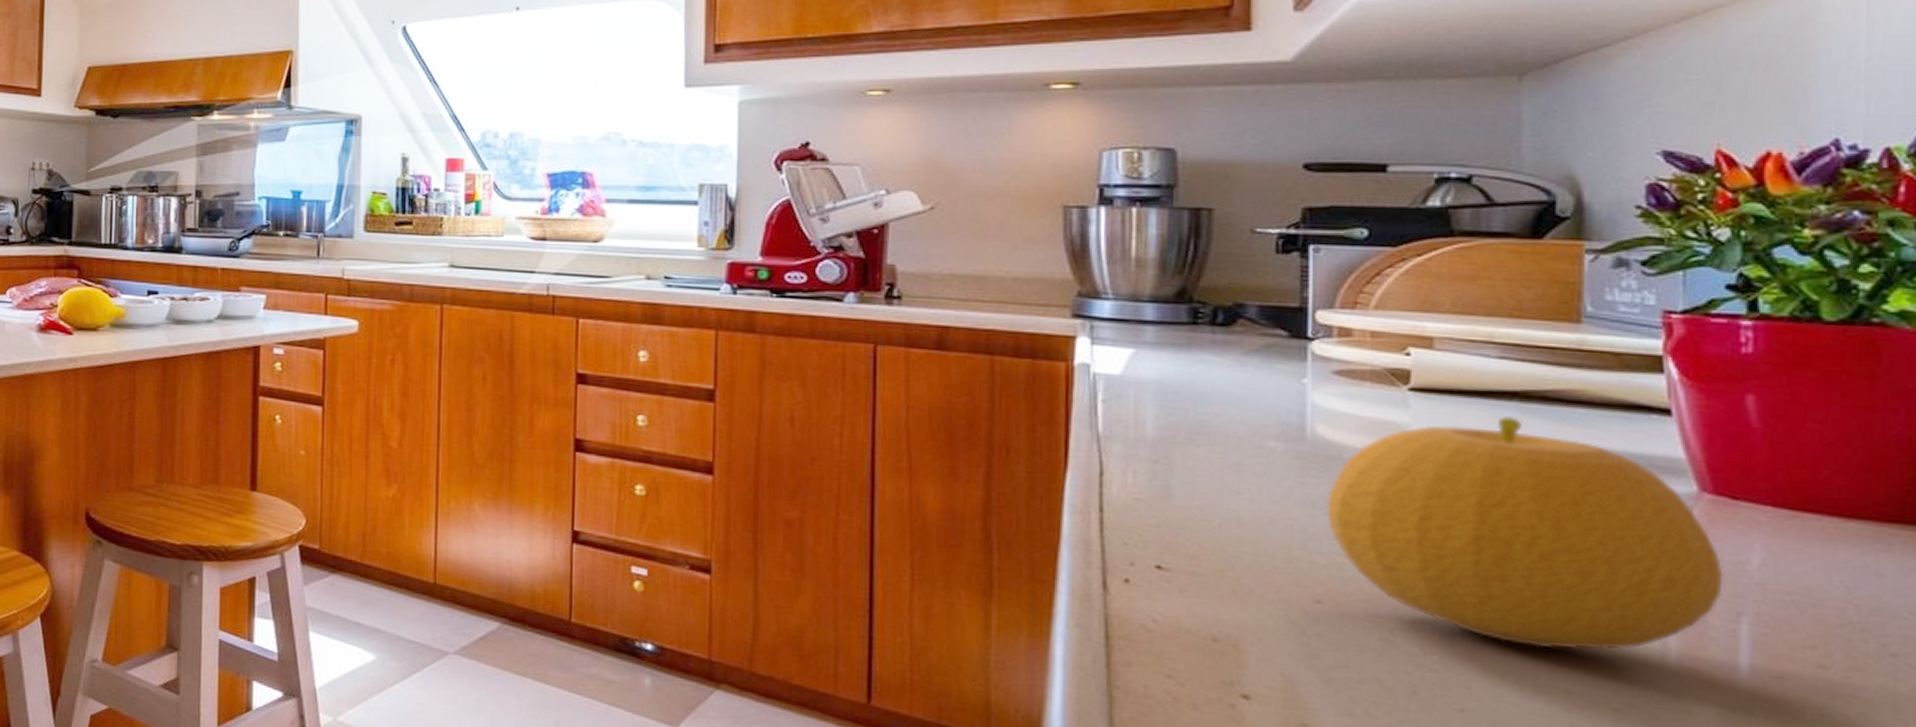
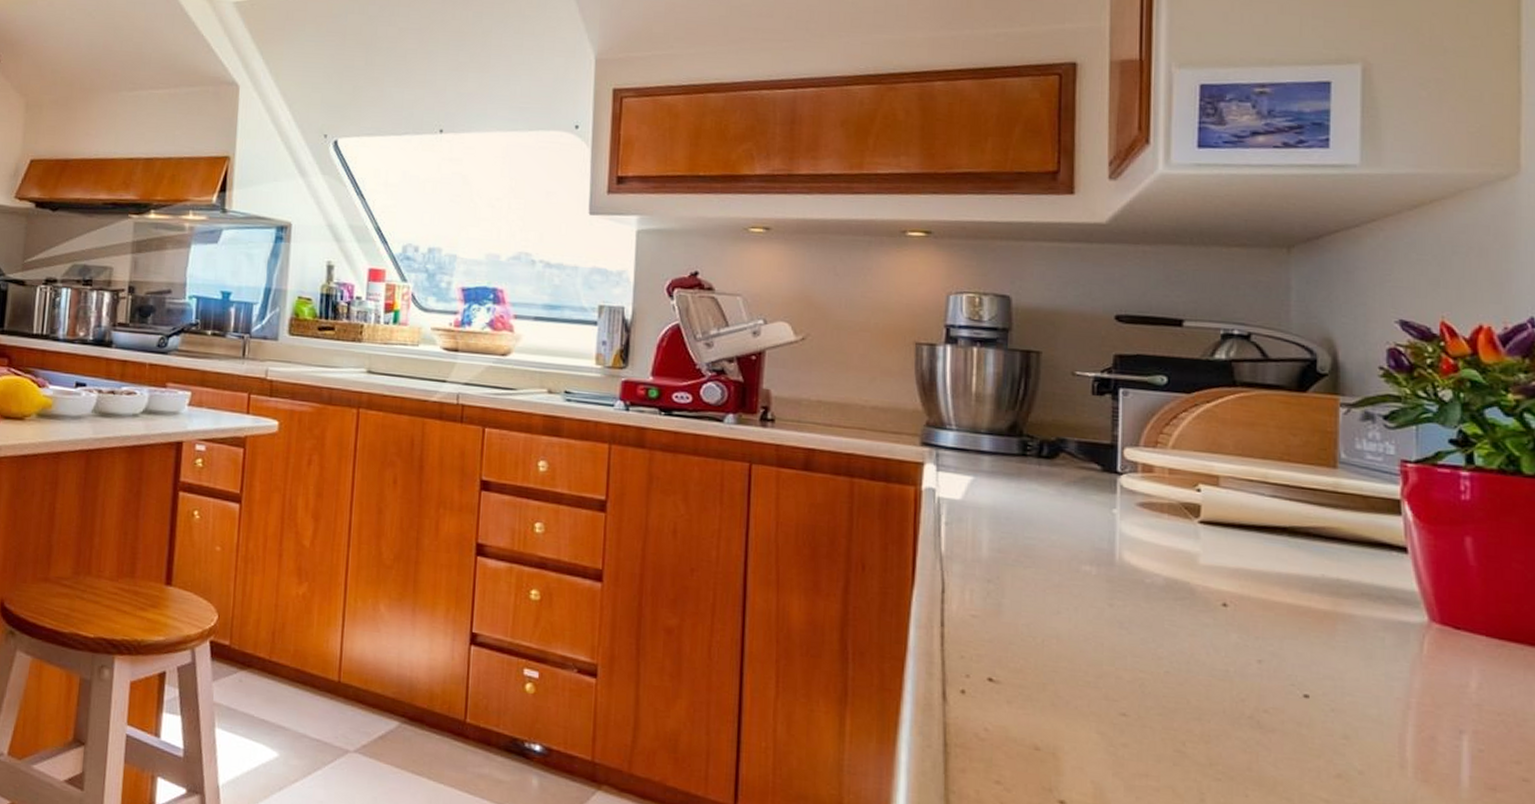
fruit: present [1326,416,1724,650] -> none [1131,549,1449,763]

